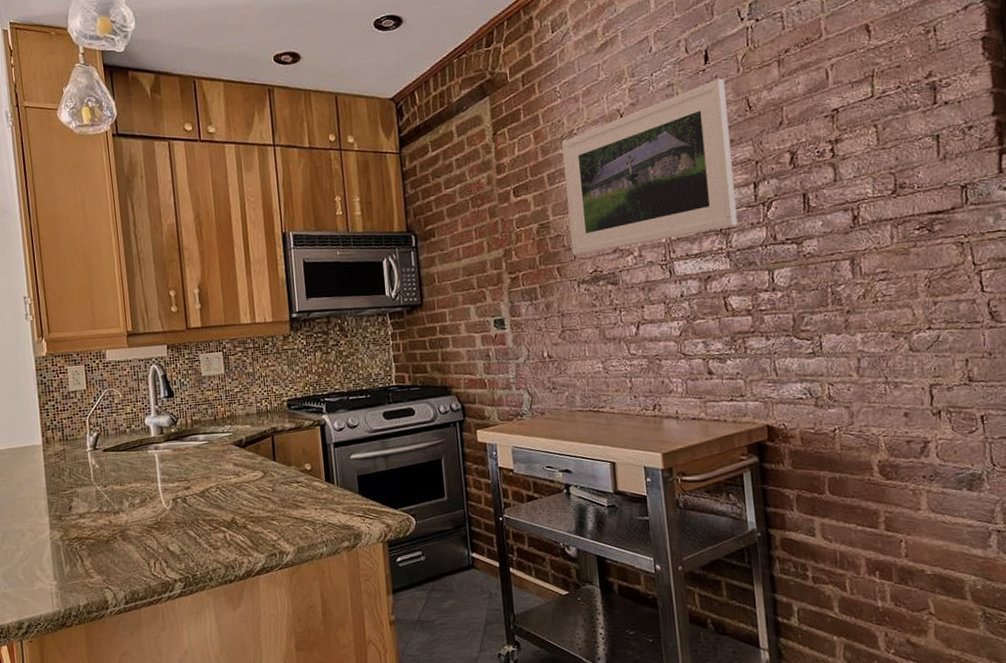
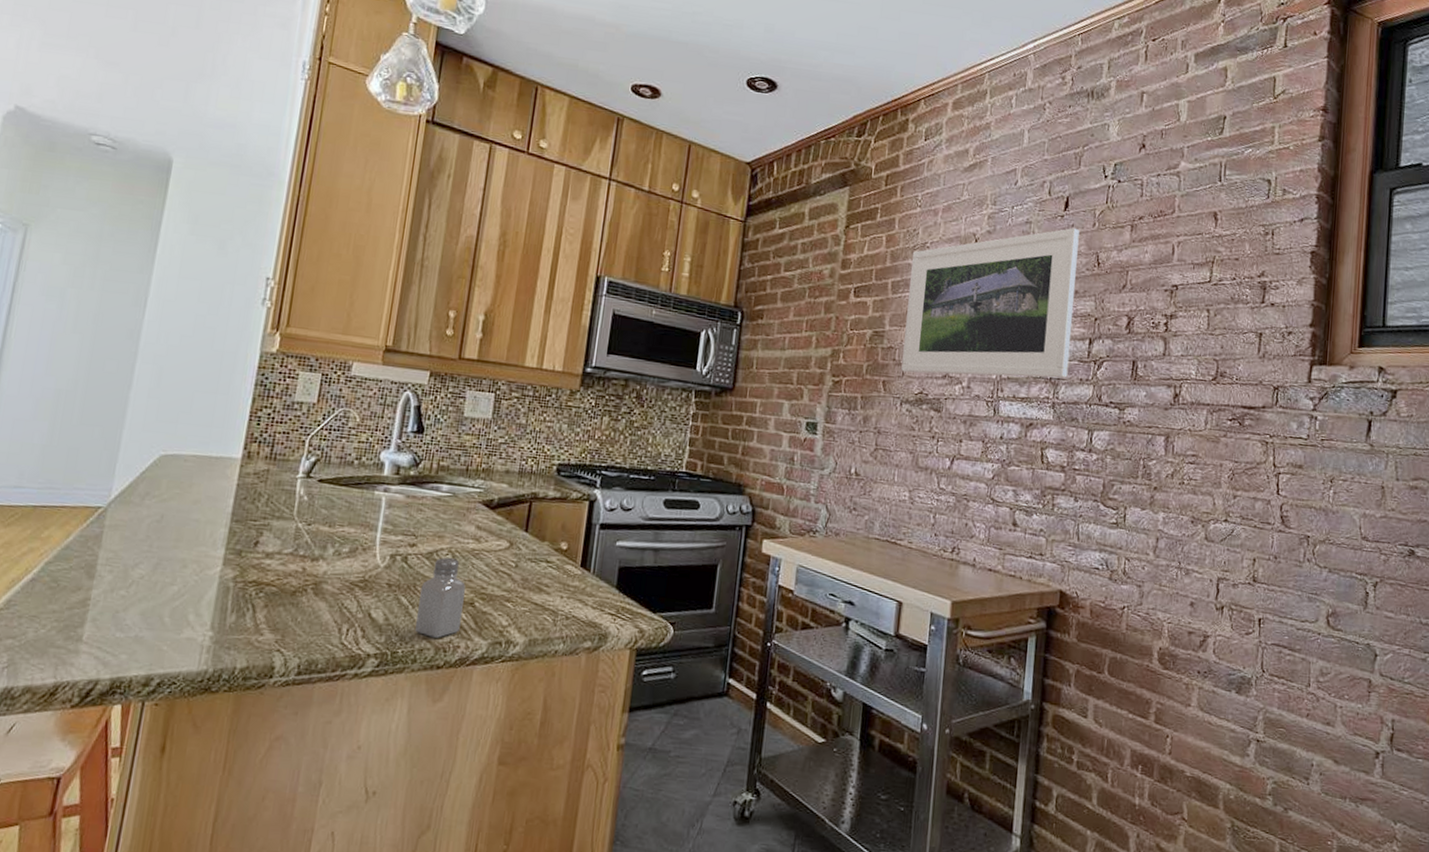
saltshaker: none [202,493,240,559] -> present [415,557,466,638]

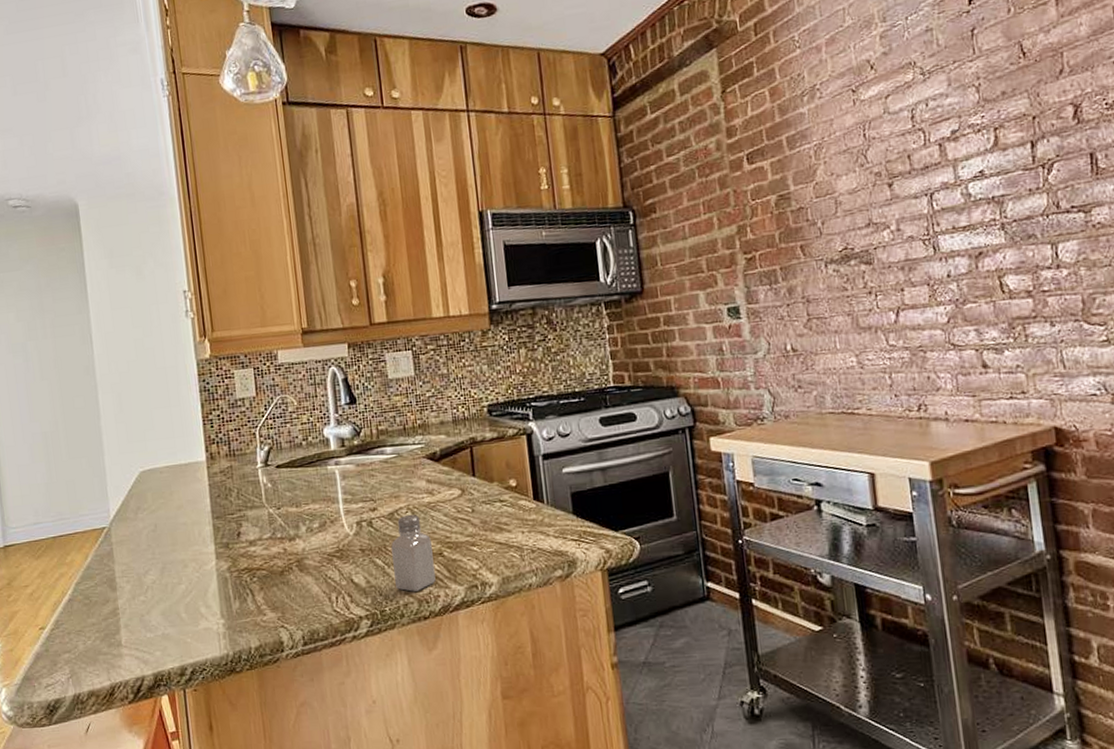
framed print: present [901,227,1080,378] -> none [802,20,1013,231]

